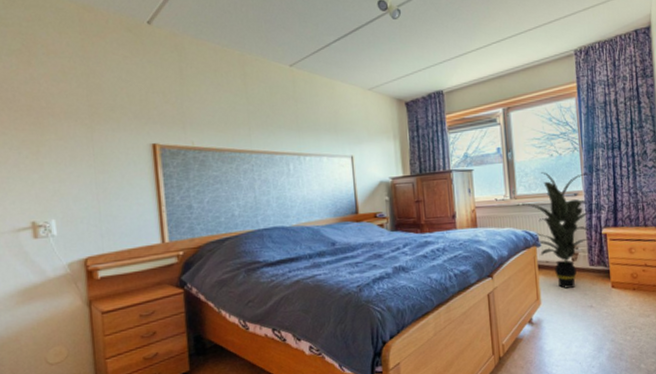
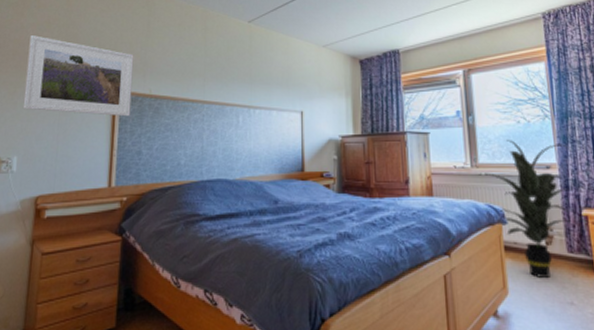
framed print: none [44,86,175,172] -> present [23,34,134,117]

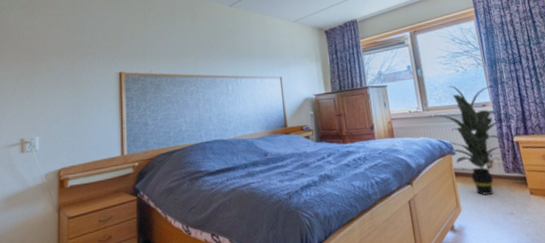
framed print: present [23,34,134,117] -> none [40,30,135,96]

